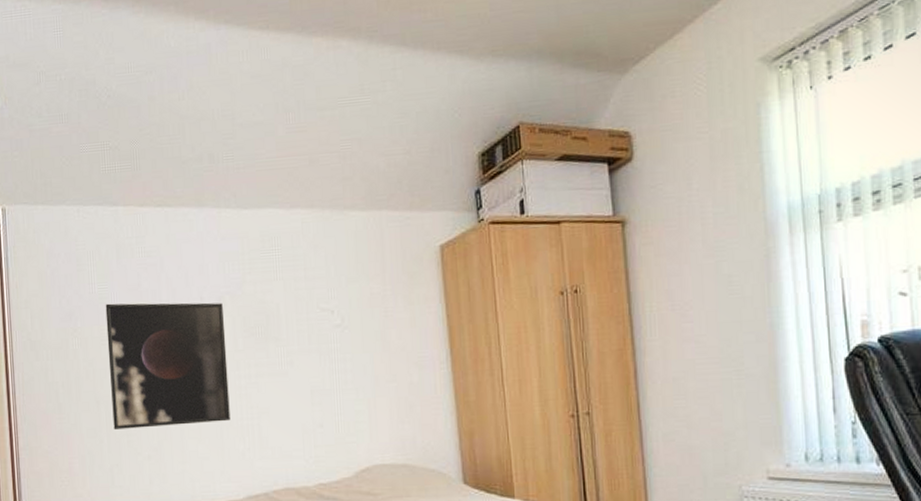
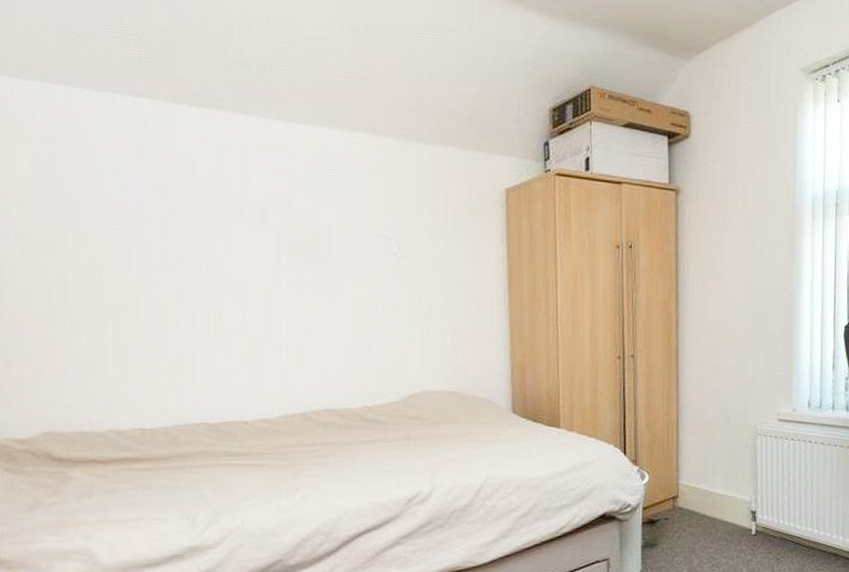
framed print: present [105,302,230,429] -> none [119,201,267,339]

